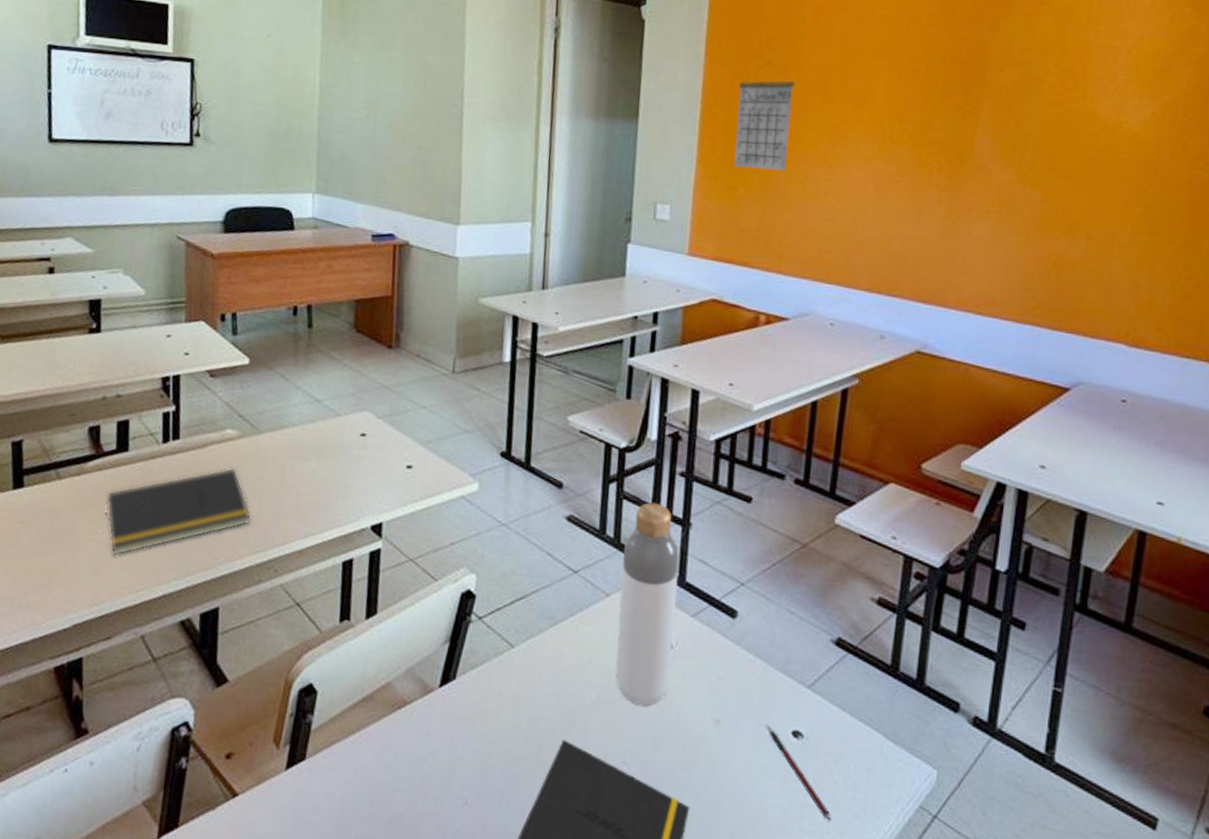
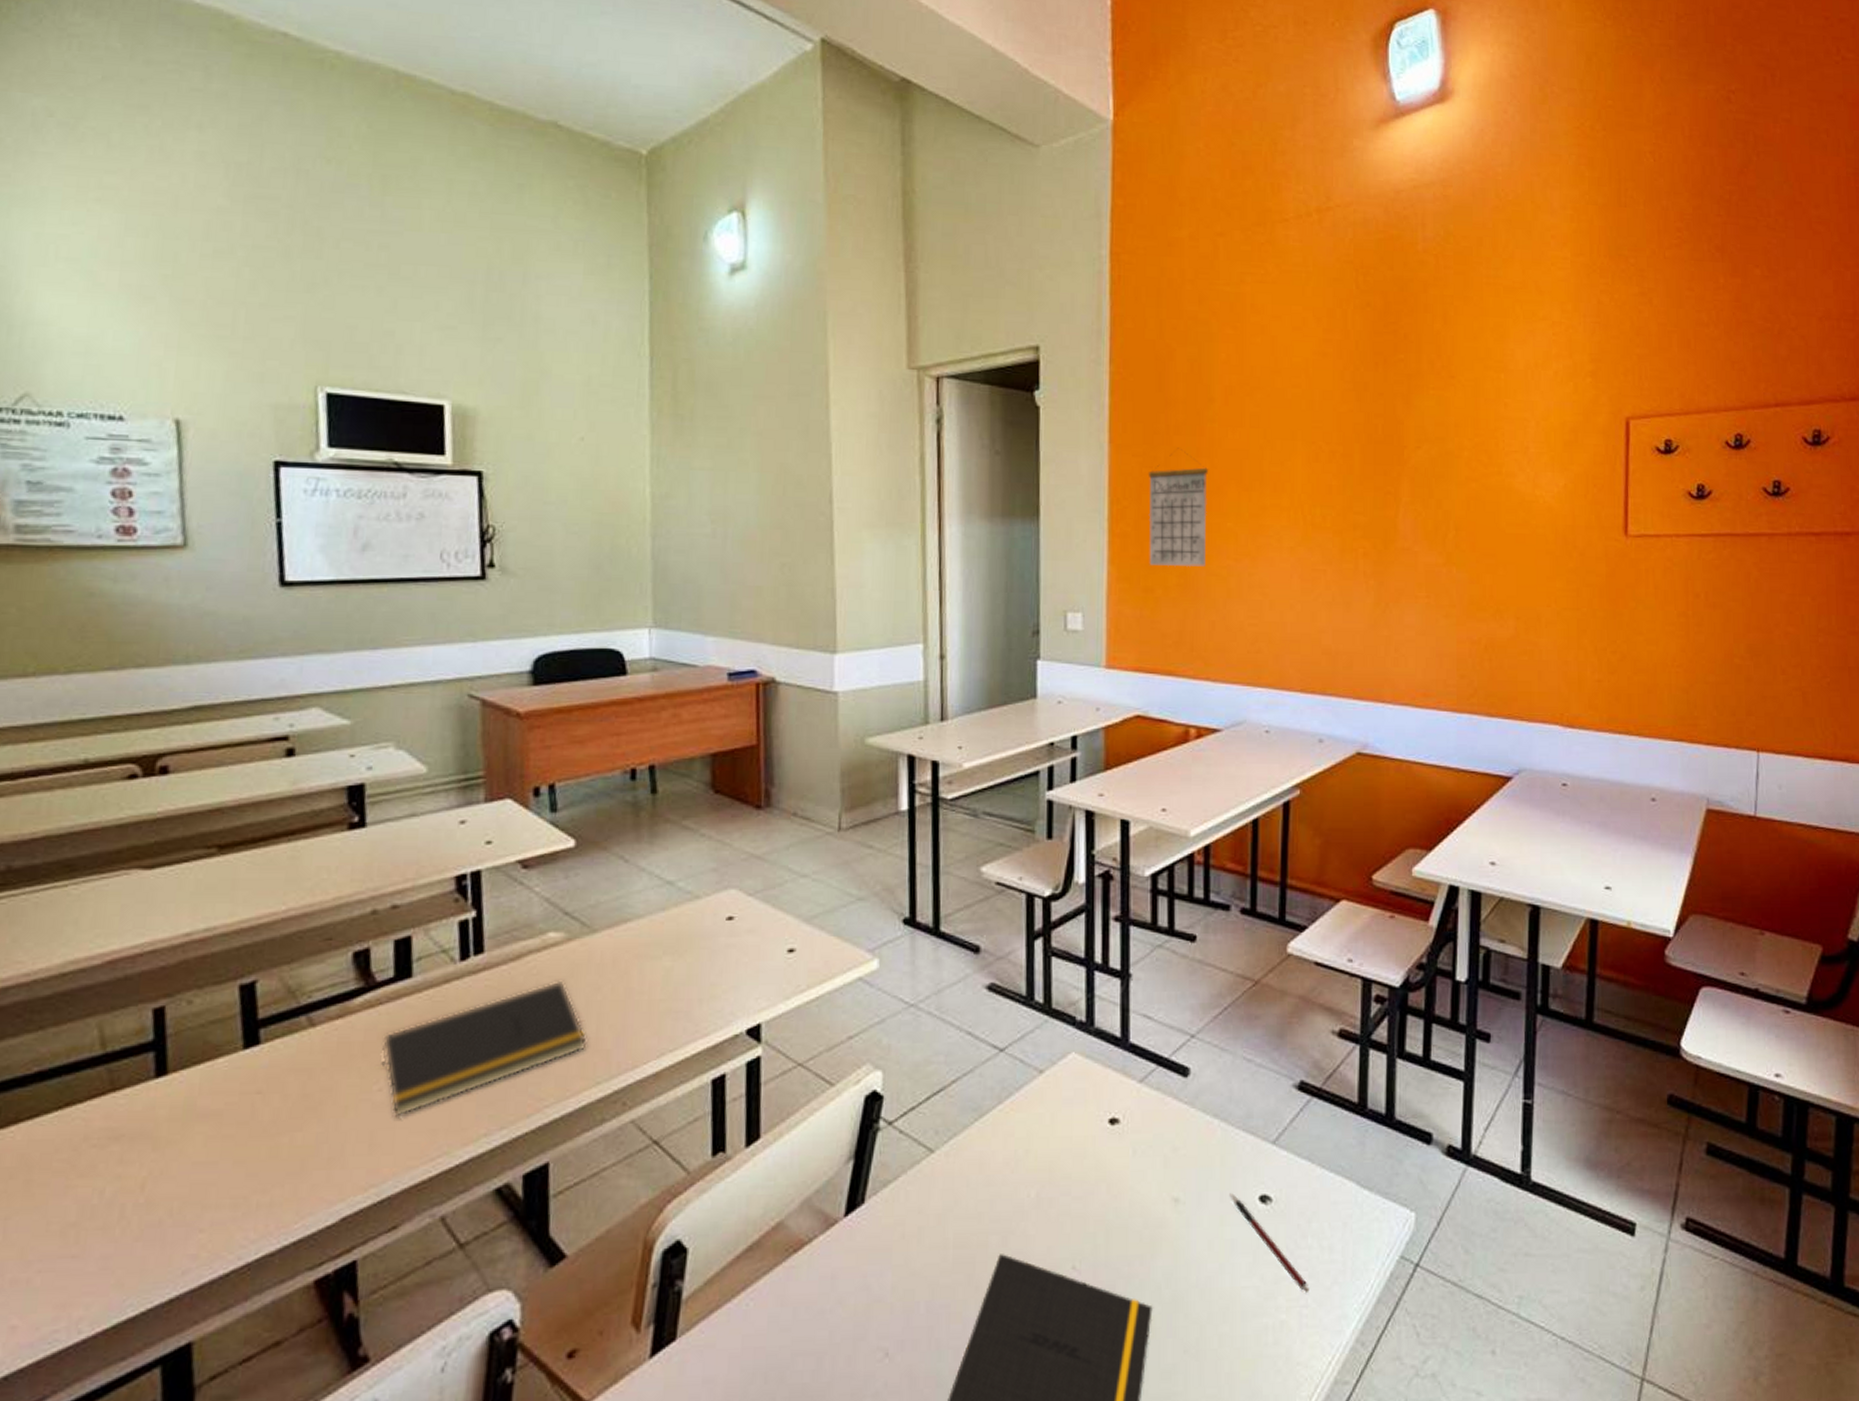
bottle: present [615,502,680,706] -> none [1055,955,1122,1196]

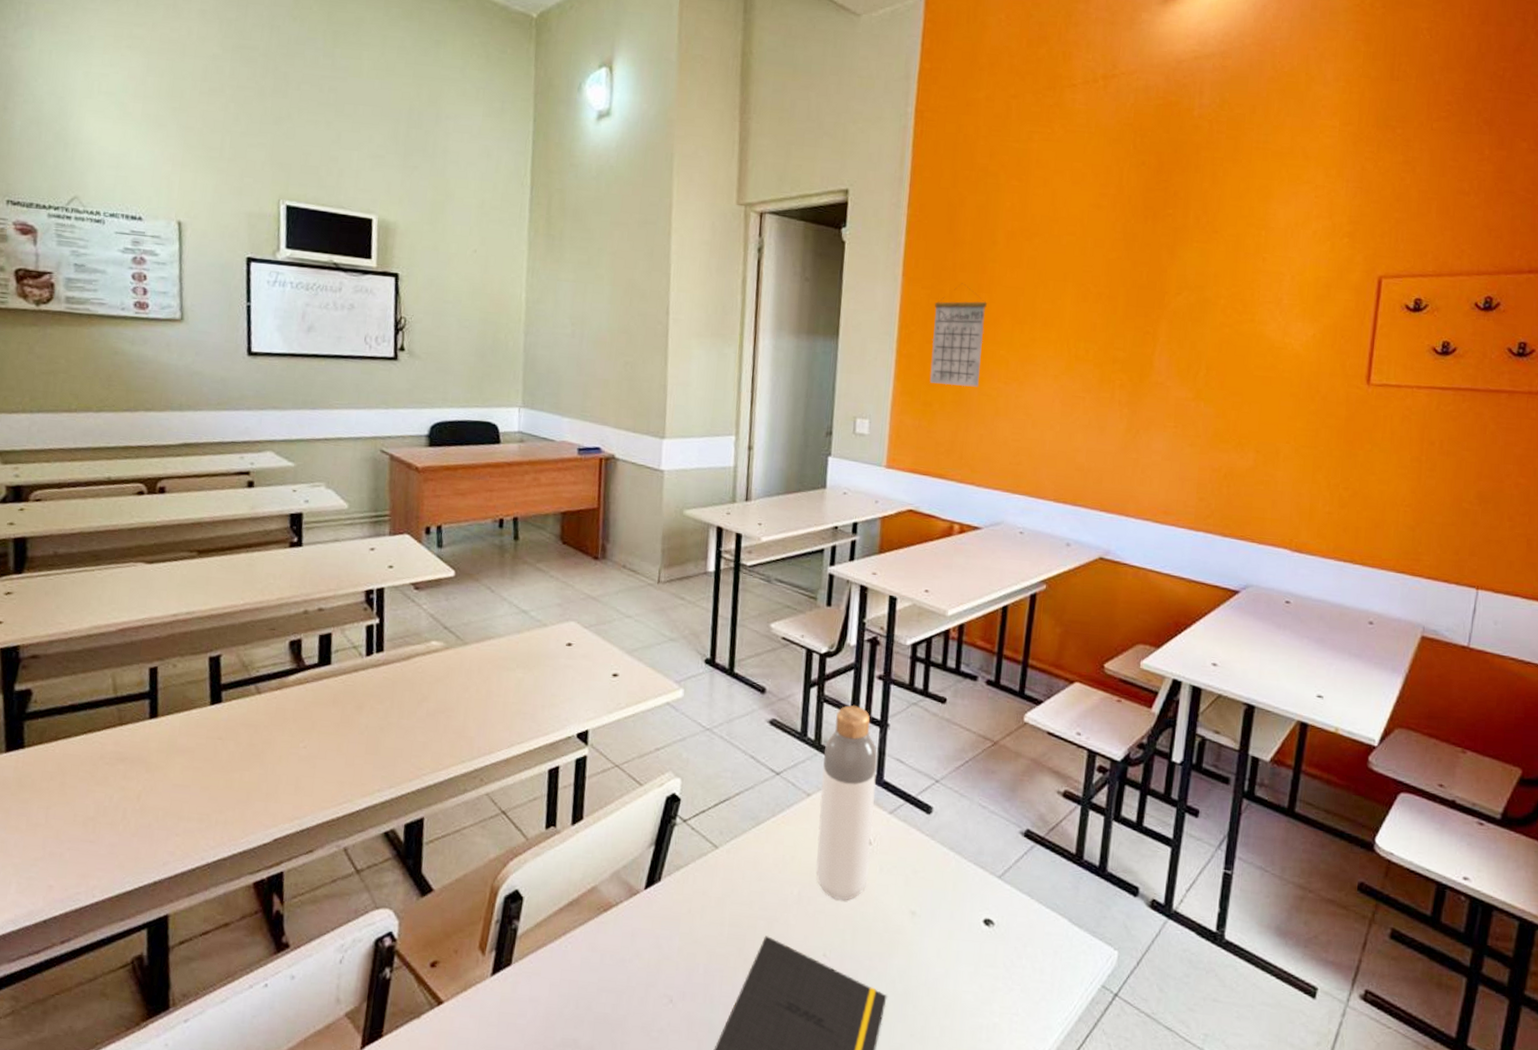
notepad: present [381,980,587,1117] -> none [306,679,457,769]
bottle: none [1055,955,1122,1196] -> present [816,704,878,900]
pen: present [1229,1193,1310,1292] -> none [958,914,1021,1004]

